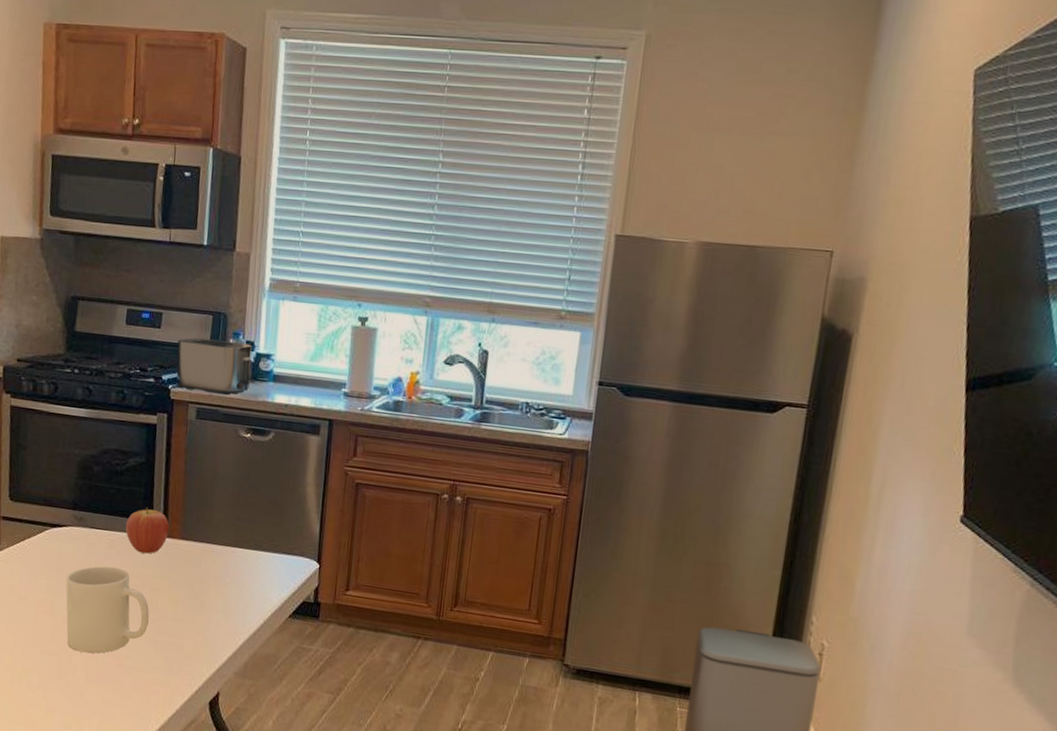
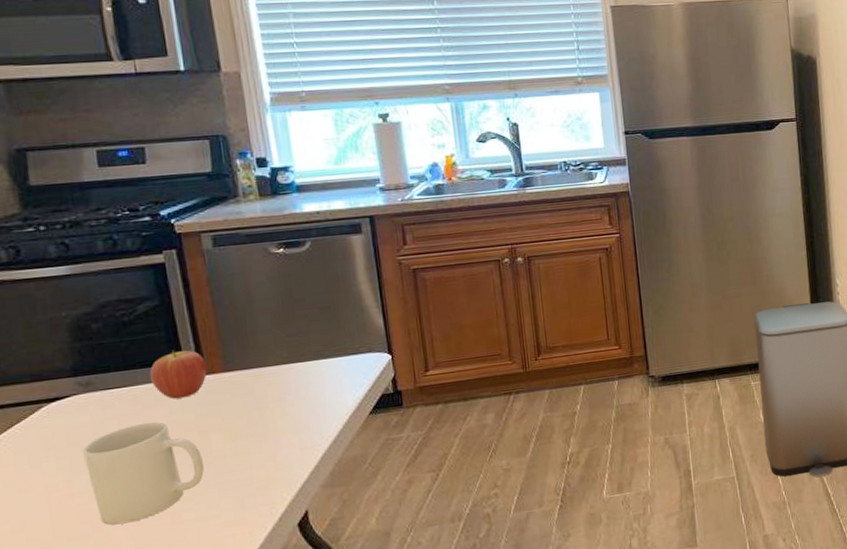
toaster: present [176,337,252,395] -> none [171,161,271,220]

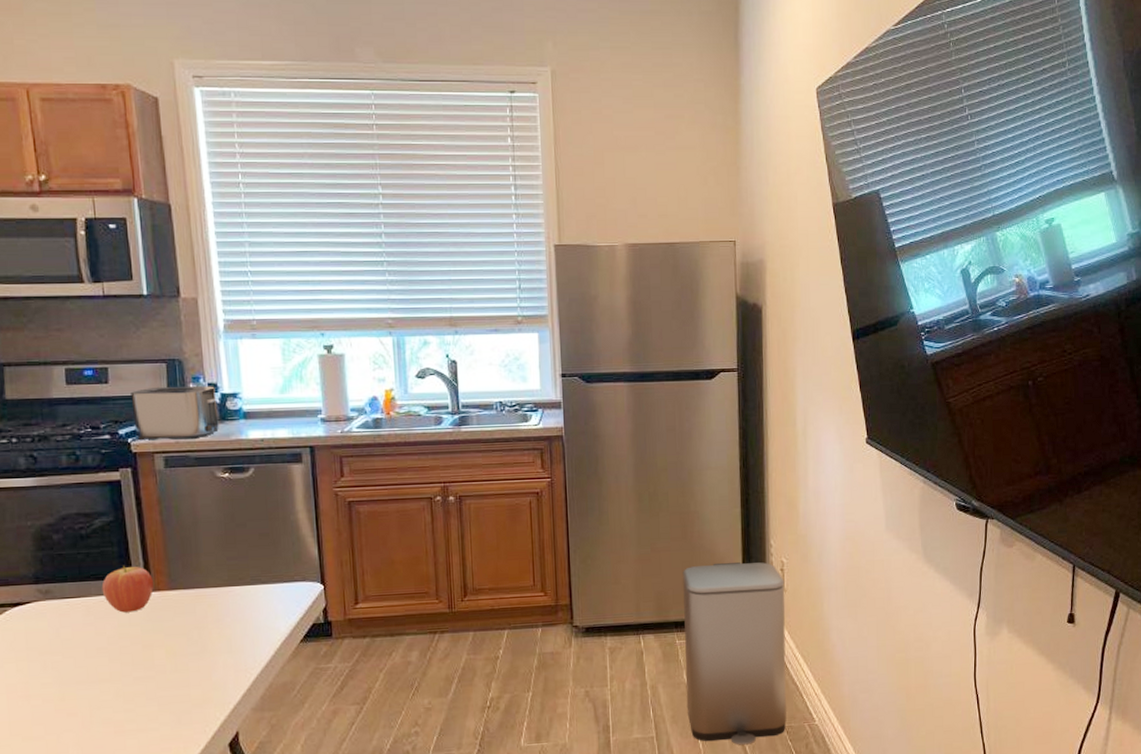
mug: present [83,422,204,526] -> none [40,633,146,729]
toaster: none [171,161,271,220] -> present [131,386,219,440]

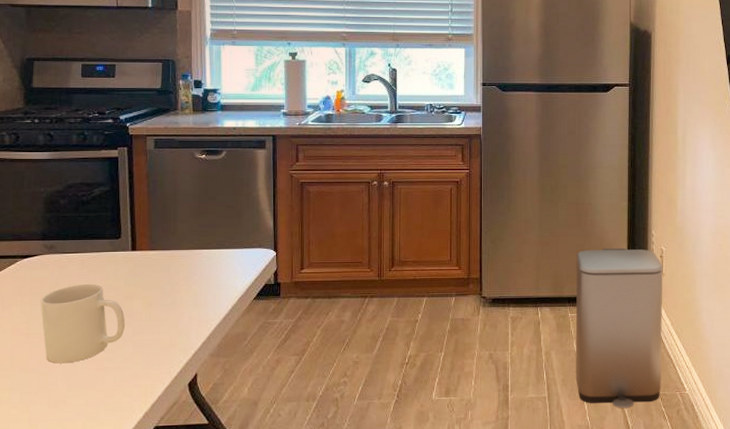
mug: none [40,633,146,729] -> present [41,283,125,364]
fruit: present [101,565,154,613] -> none [95,227,137,268]
toaster: present [131,386,219,440] -> none [132,81,201,125]

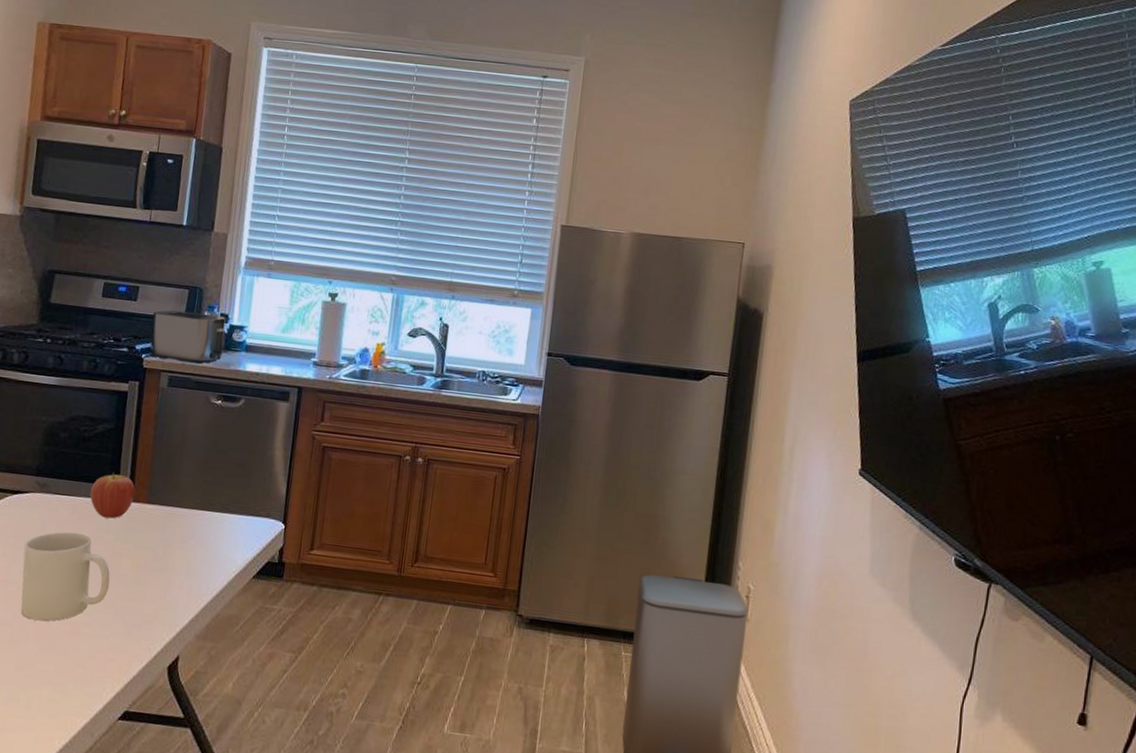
fruit: none [95,227,137,268] -> present [90,472,136,519]
toaster: none [132,81,201,125] -> present [149,310,226,364]

